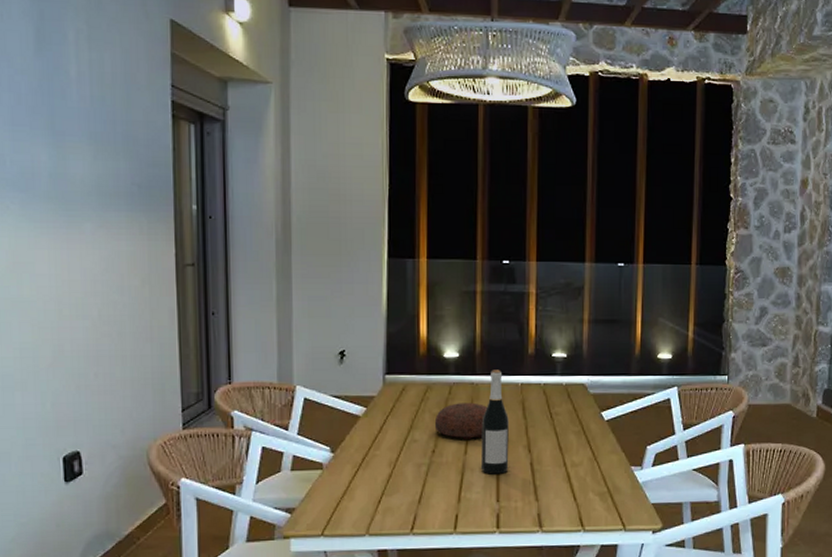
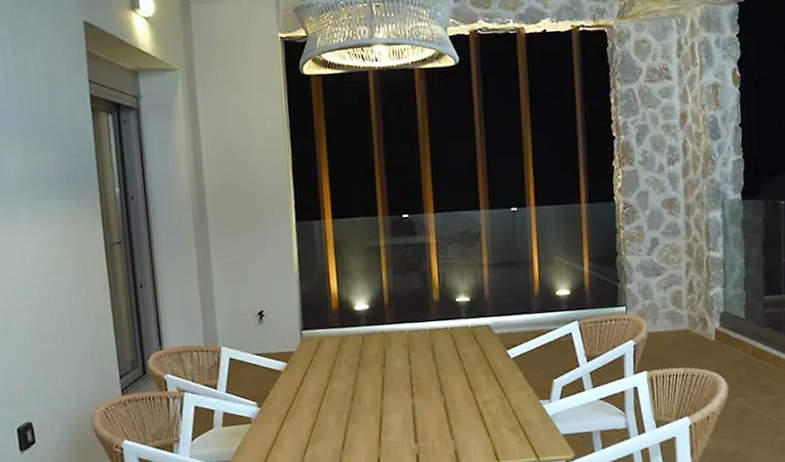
decorative bowl: present [434,402,488,440] -> none [351,350,400,387]
wine bottle: present [480,369,509,474] -> none [394,317,424,417]

